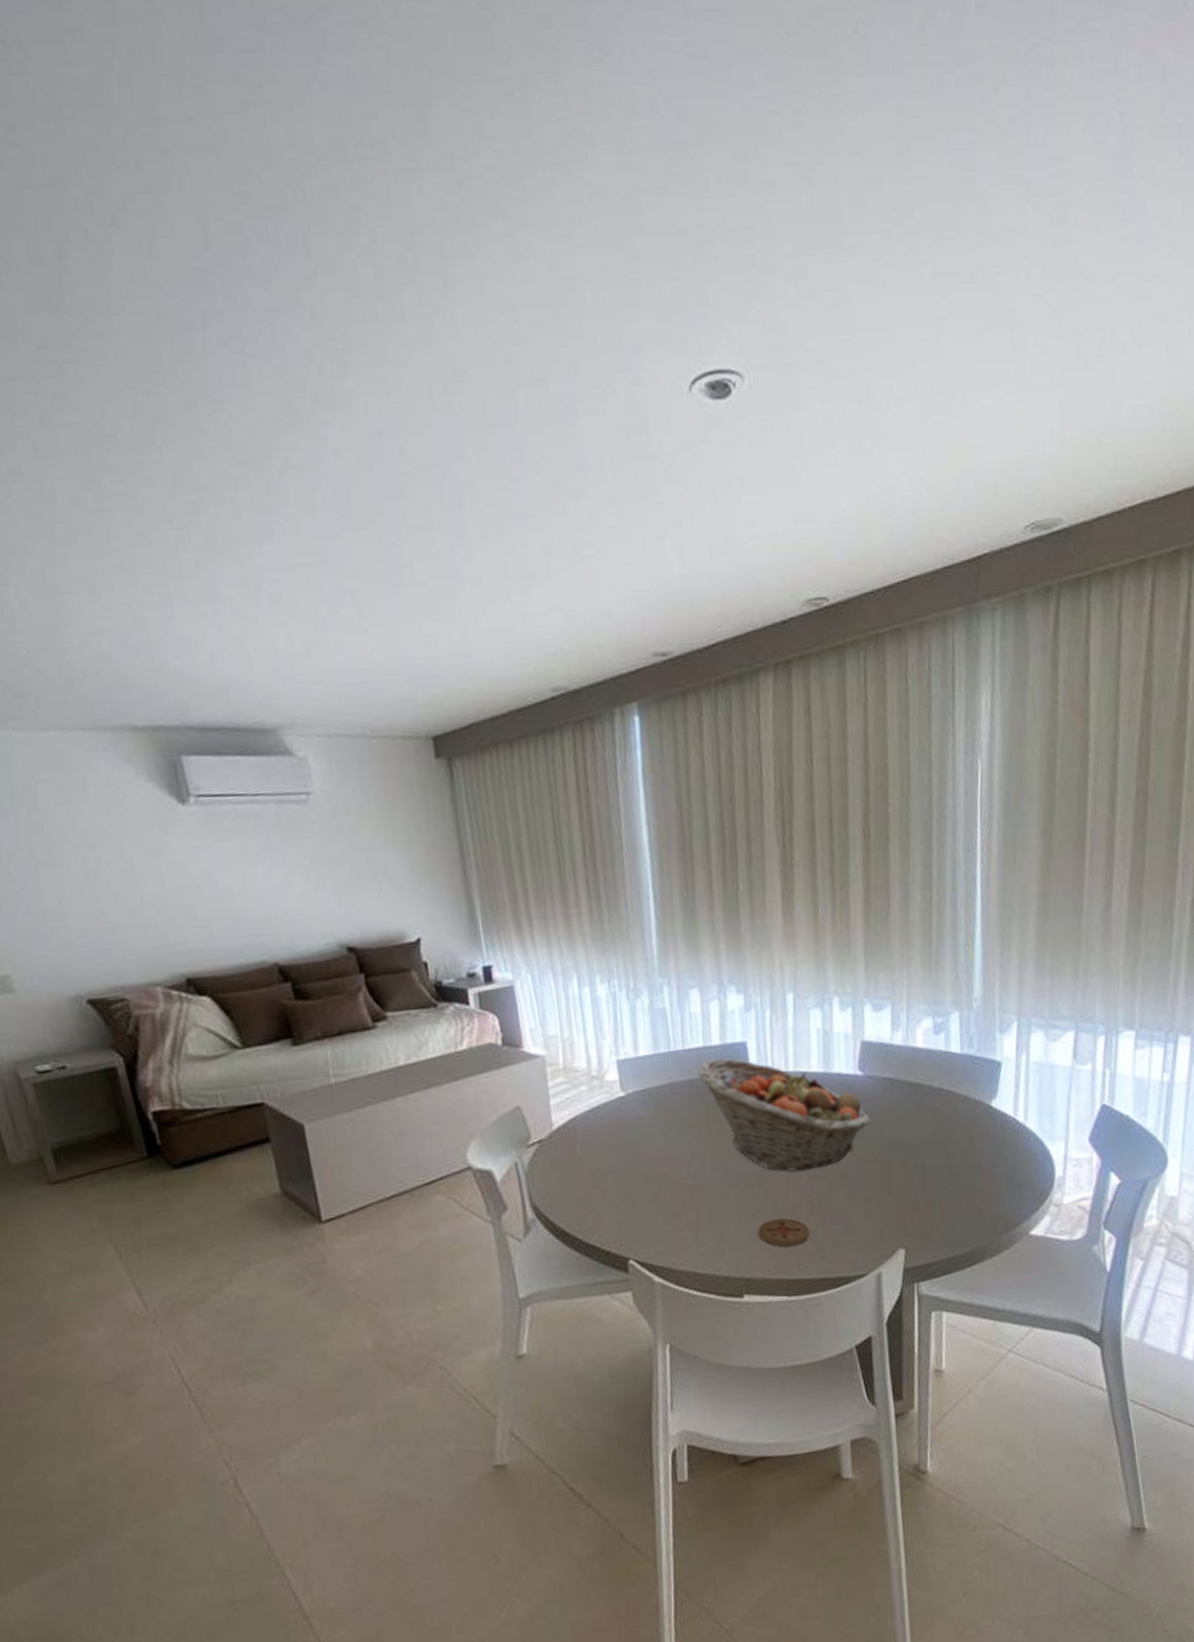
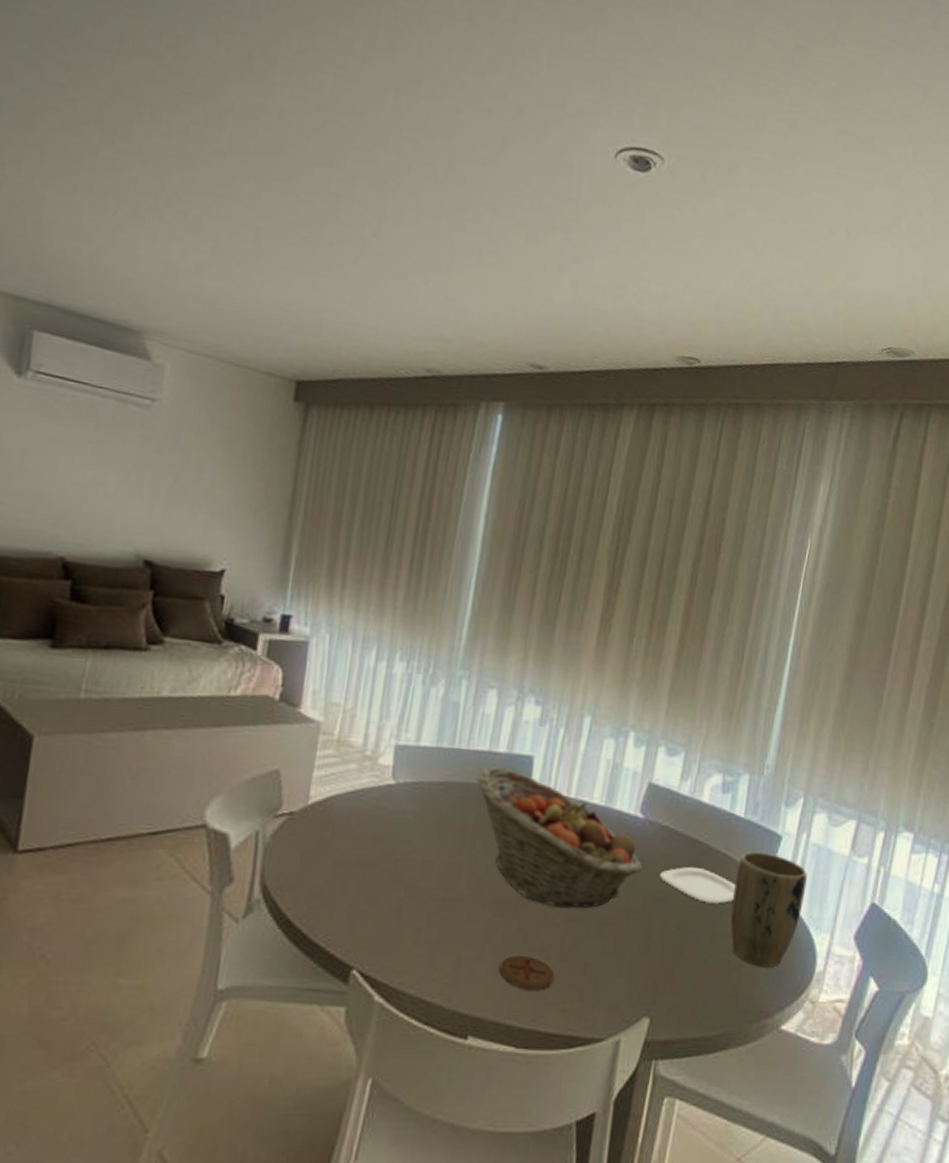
plate: none [888,1108,965,1139] -> present [658,866,736,905]
plant pot: none [962,1080,1034,1185] -> present [730,851,807,968]

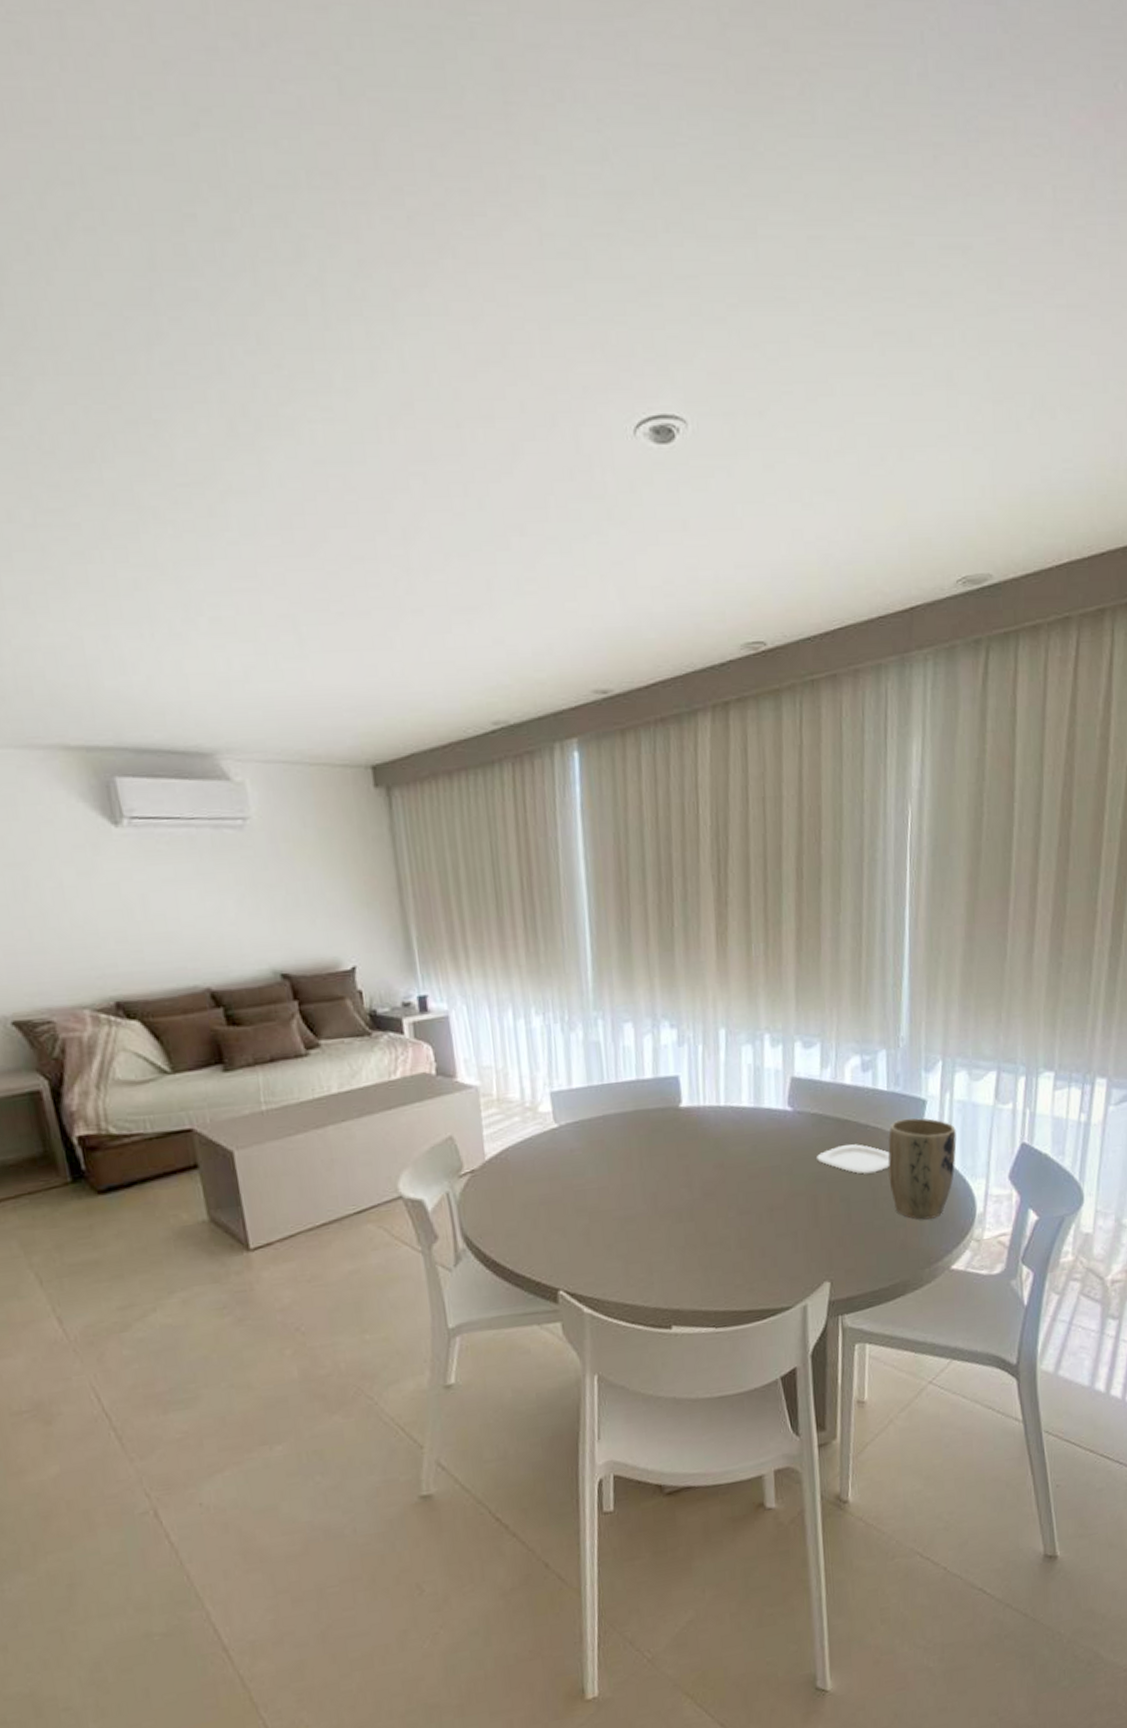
fruit basket: present [475,767,642,909] -> none [630,1092,799,1205]
coaster: present [499,956,555,990] -> none [686,1250,738,1279]

